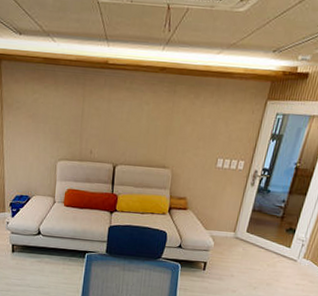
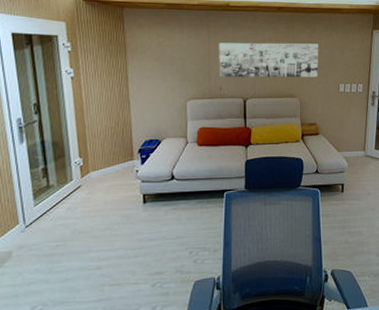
wall art: none [90,103,200,149] -> present [219,43,318,78]

